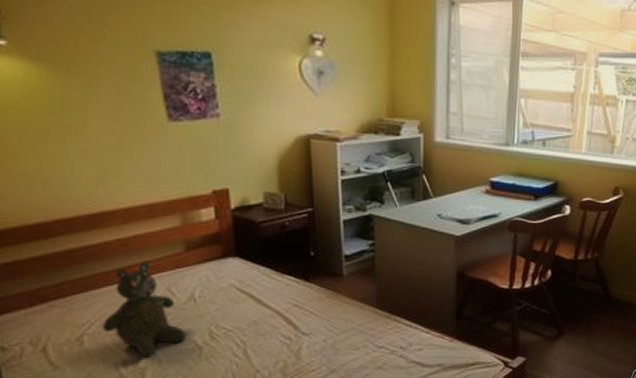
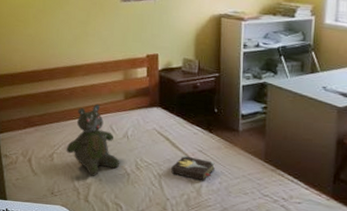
hardback book: none [259,313,316,342] -> present [171,155,215,181]

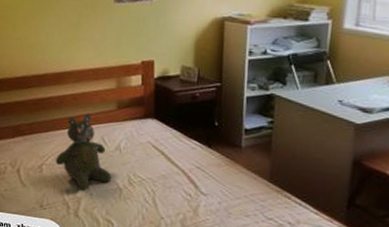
hardback book: present [171,155,215,181] -> none [166,172,214,201]

